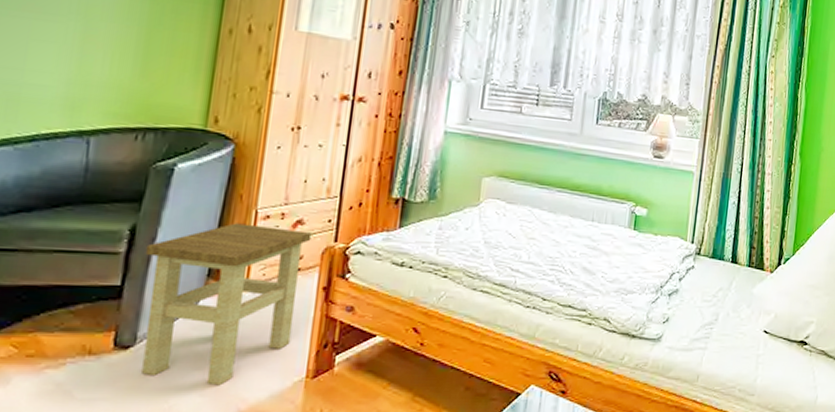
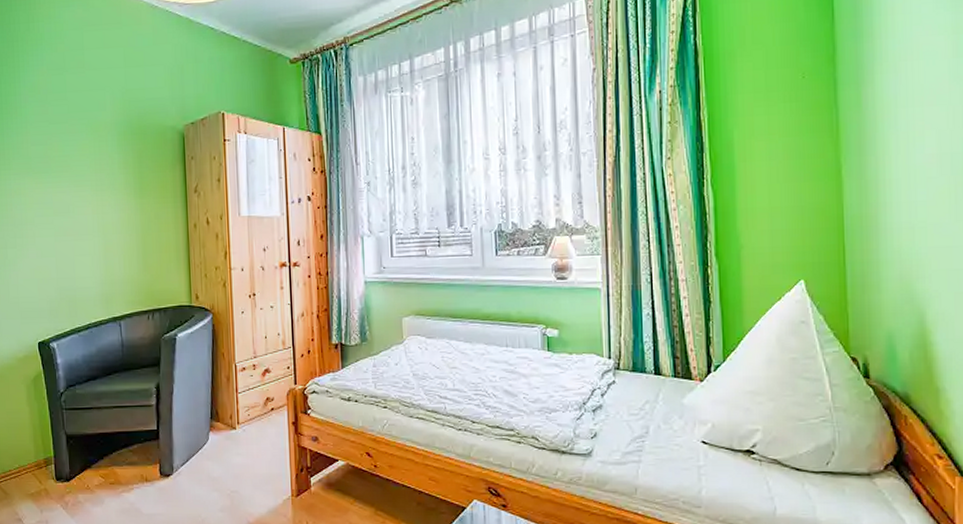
stool: present [141,223,312,386] -> none [168,375,277,504]

